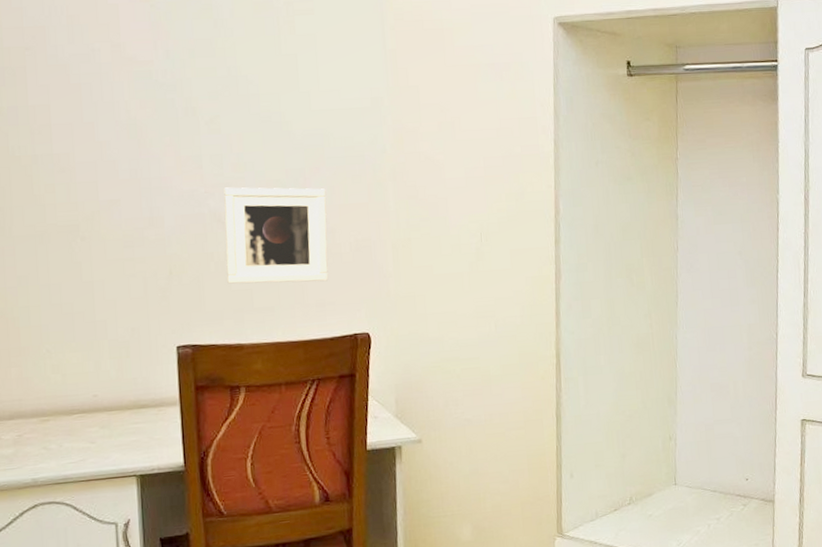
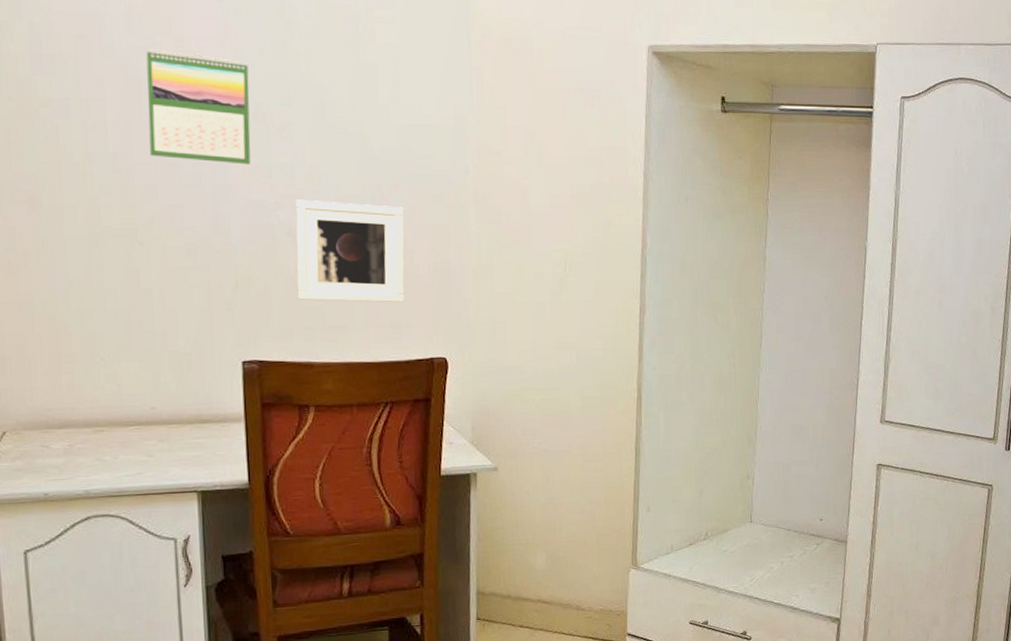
calendar: none [86,55,182,158] -> present [146,49,251,165]

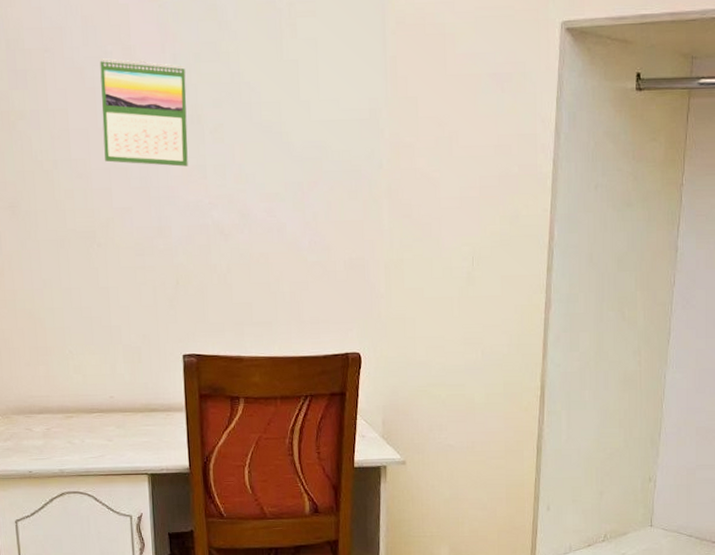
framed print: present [295,199,405,303] -> none [226,199,323,299]

